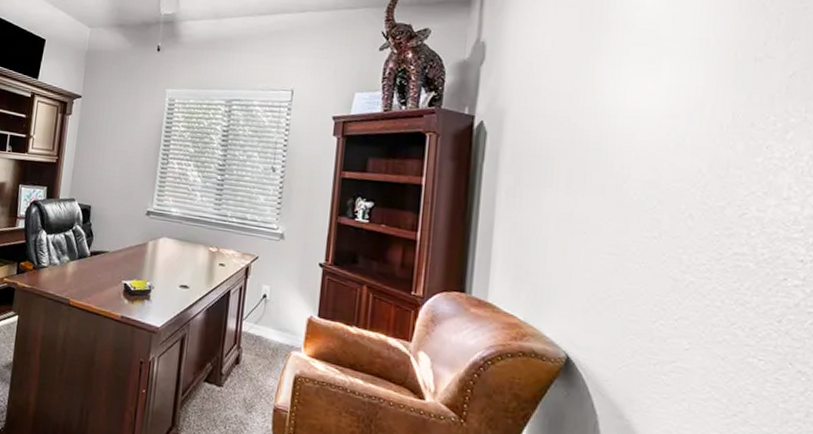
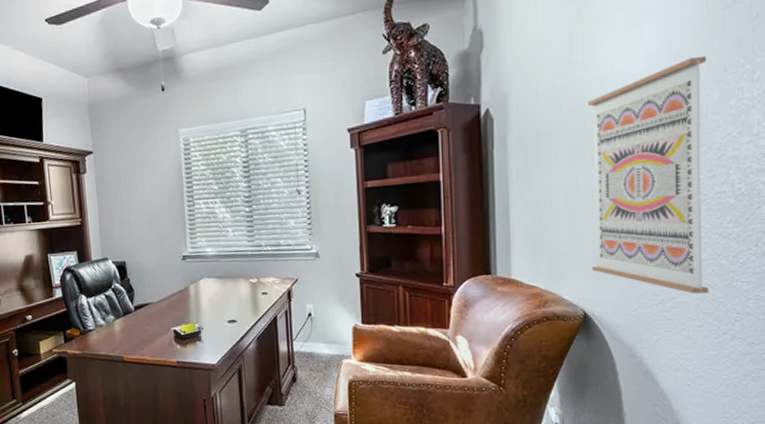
wall art: none [581,105,732,364] -> present [588,55,710,294]

